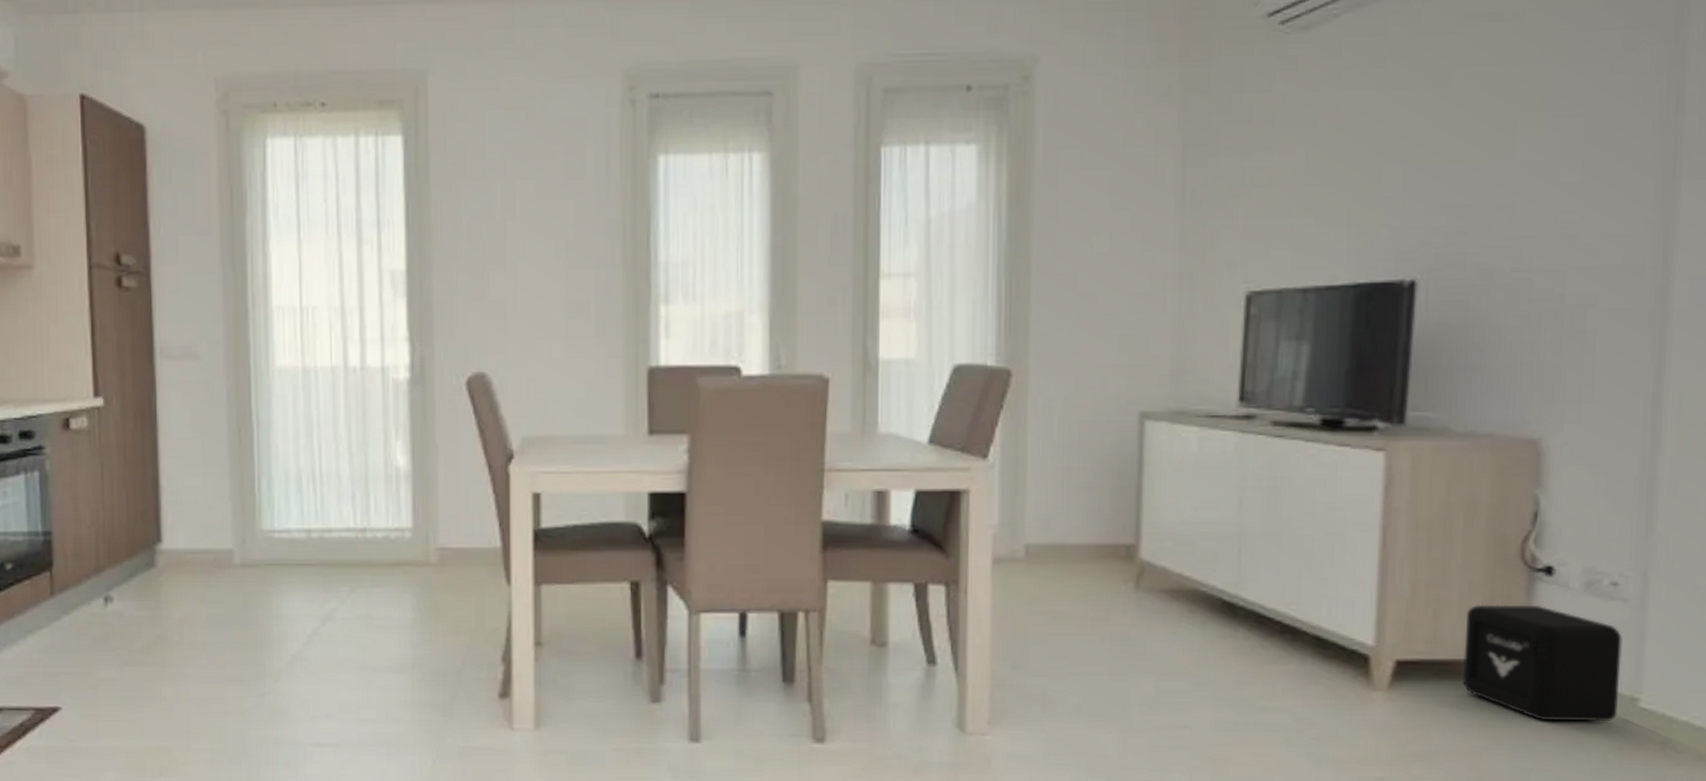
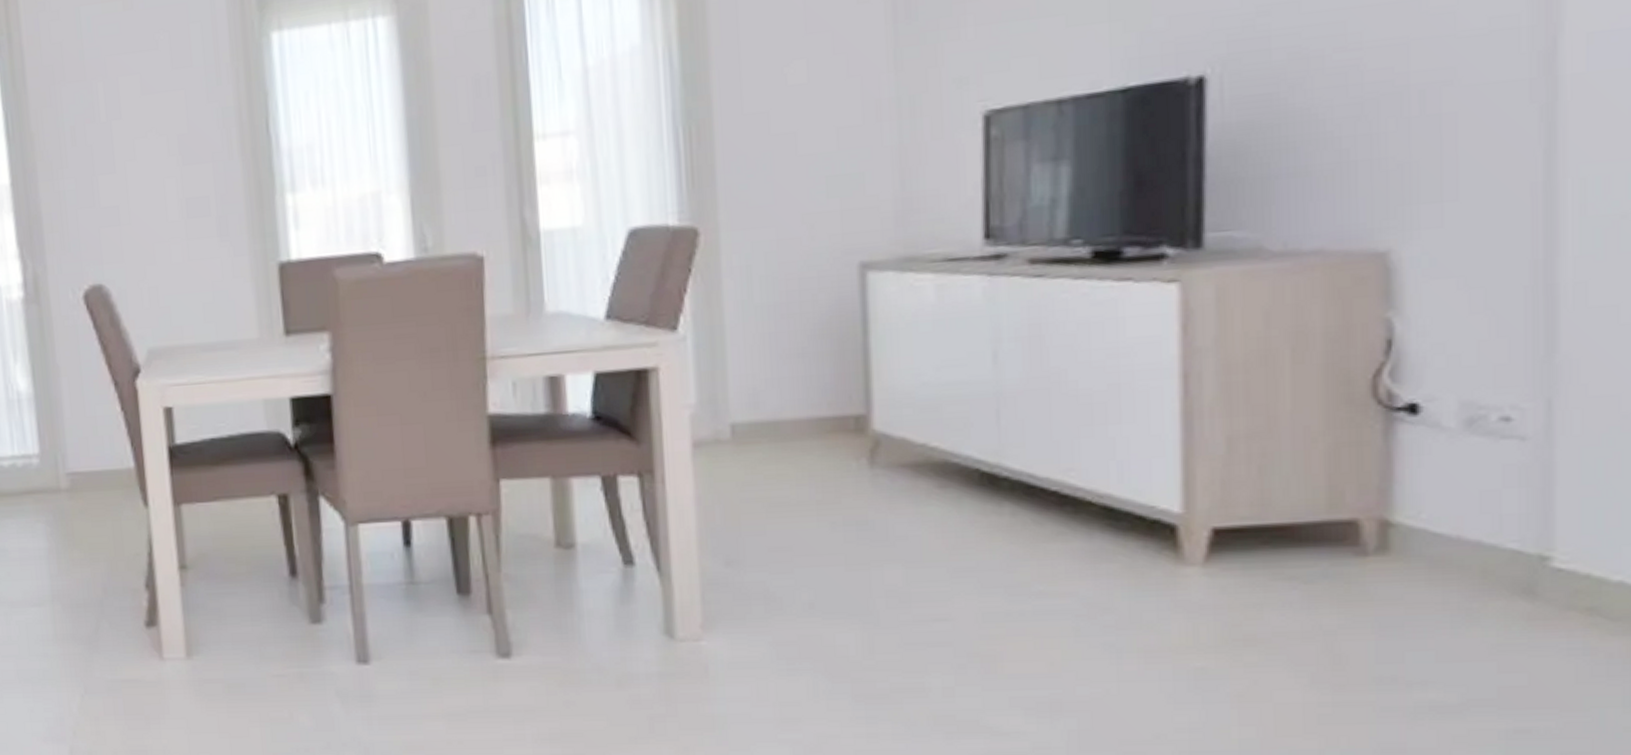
air purifier: present [1461,604,1622,721] -> none [1302,452,1523,591]

